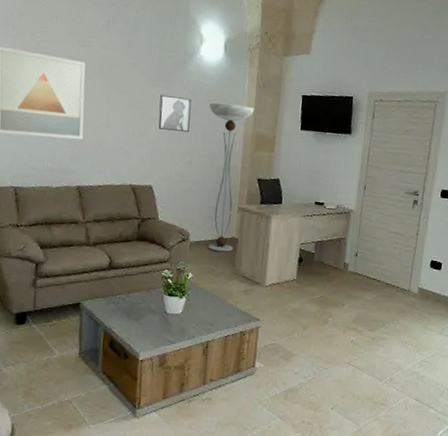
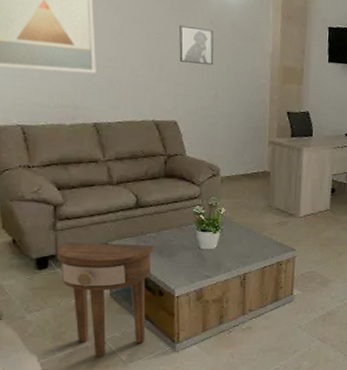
side table: none [33,298,123,416] -> present [56,241,155,357]
floor lamp: present [208,102,254,252] -> none [233,34,280,186]

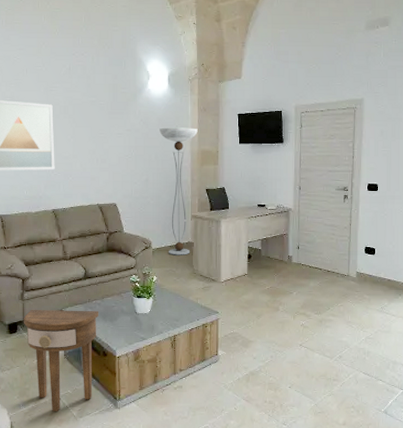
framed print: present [179,24,214,65] -> none [117,125,144,155]
floor lamp: none [233,34,280,186] -> present [159,127,198,255]

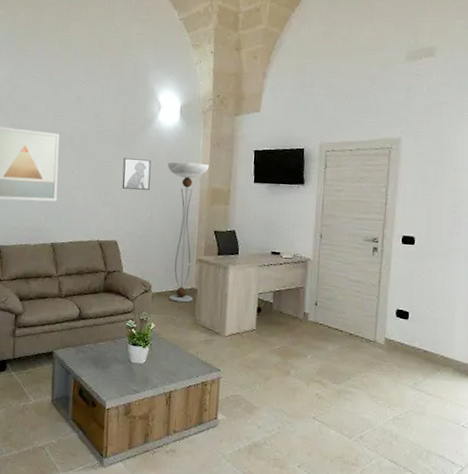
side table: present [23,309,99,411] -> none [12,347,91,462]
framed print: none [117,125,144,155] -> present [122,157,151,190]

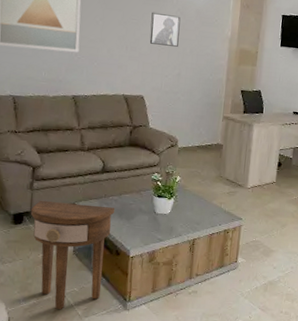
side table: none [12,347,91,462] -> present [30,200,115,309]
floor lamp: present [167,162,209,303] -> none [195,20,238,157]

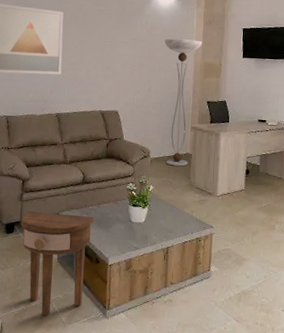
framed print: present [149,12,181,47] -> none [122,34,149,64]
floor lamp: none [195,20,238,157] -> present [164,38,202,167]

